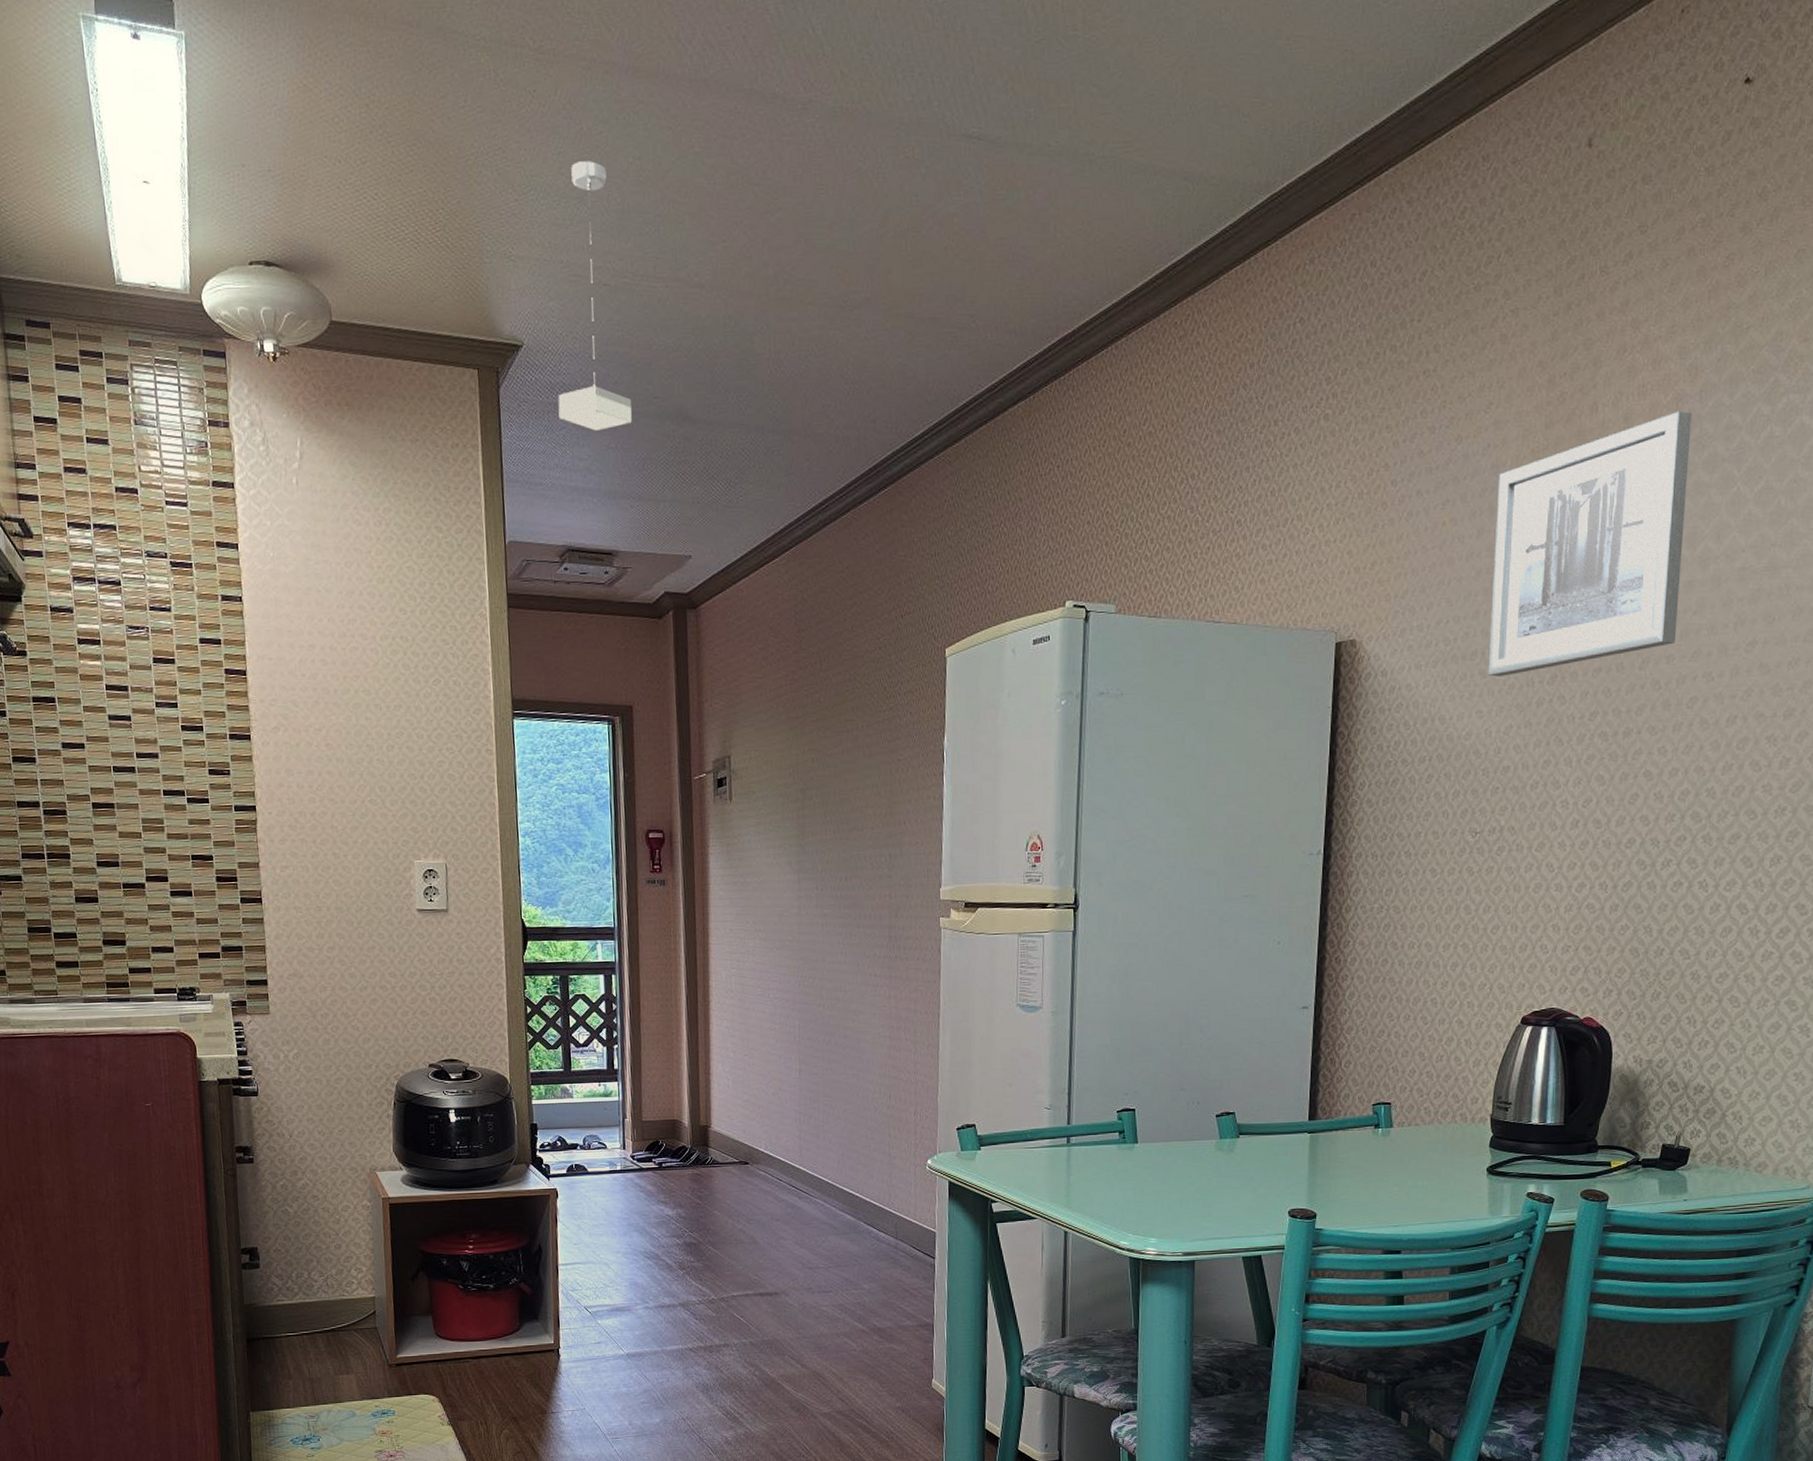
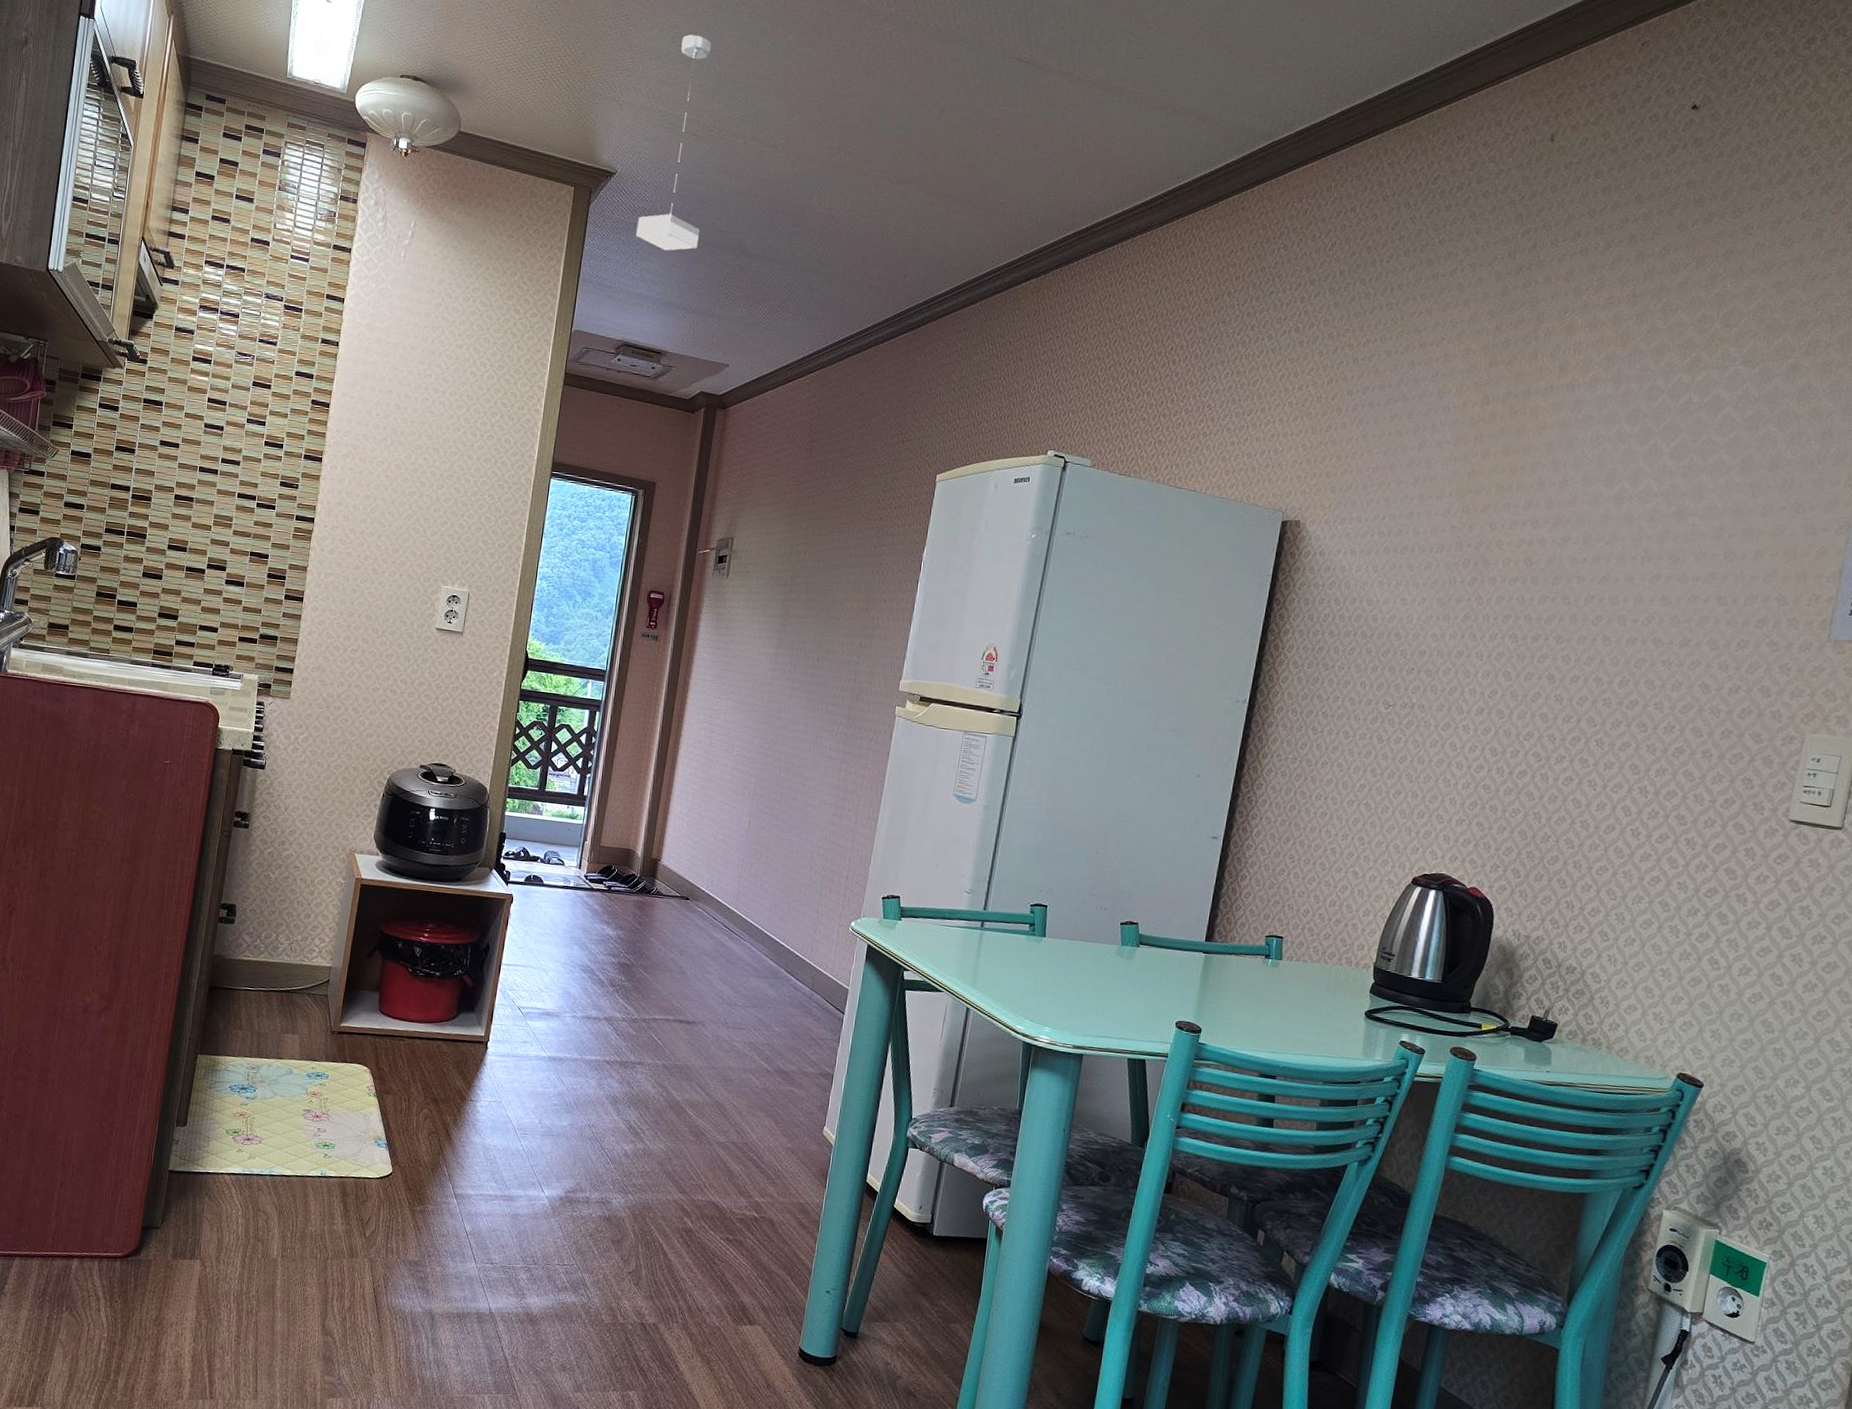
wall art: present [1488,410,1691,677] -> none [1415,368,1620,573]

